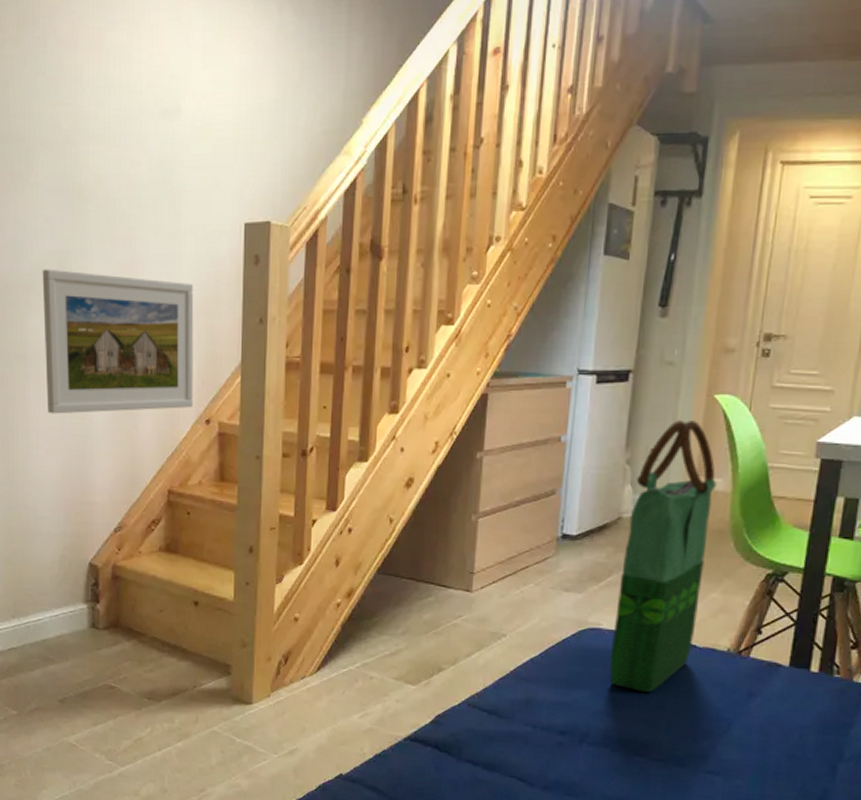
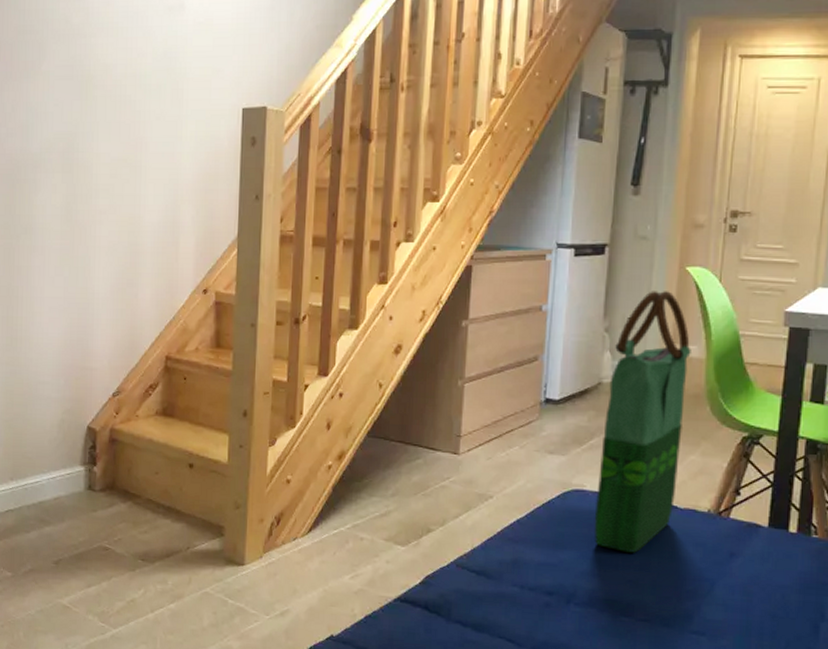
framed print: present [42,269,194,414] -> none [50,149,194,284]

